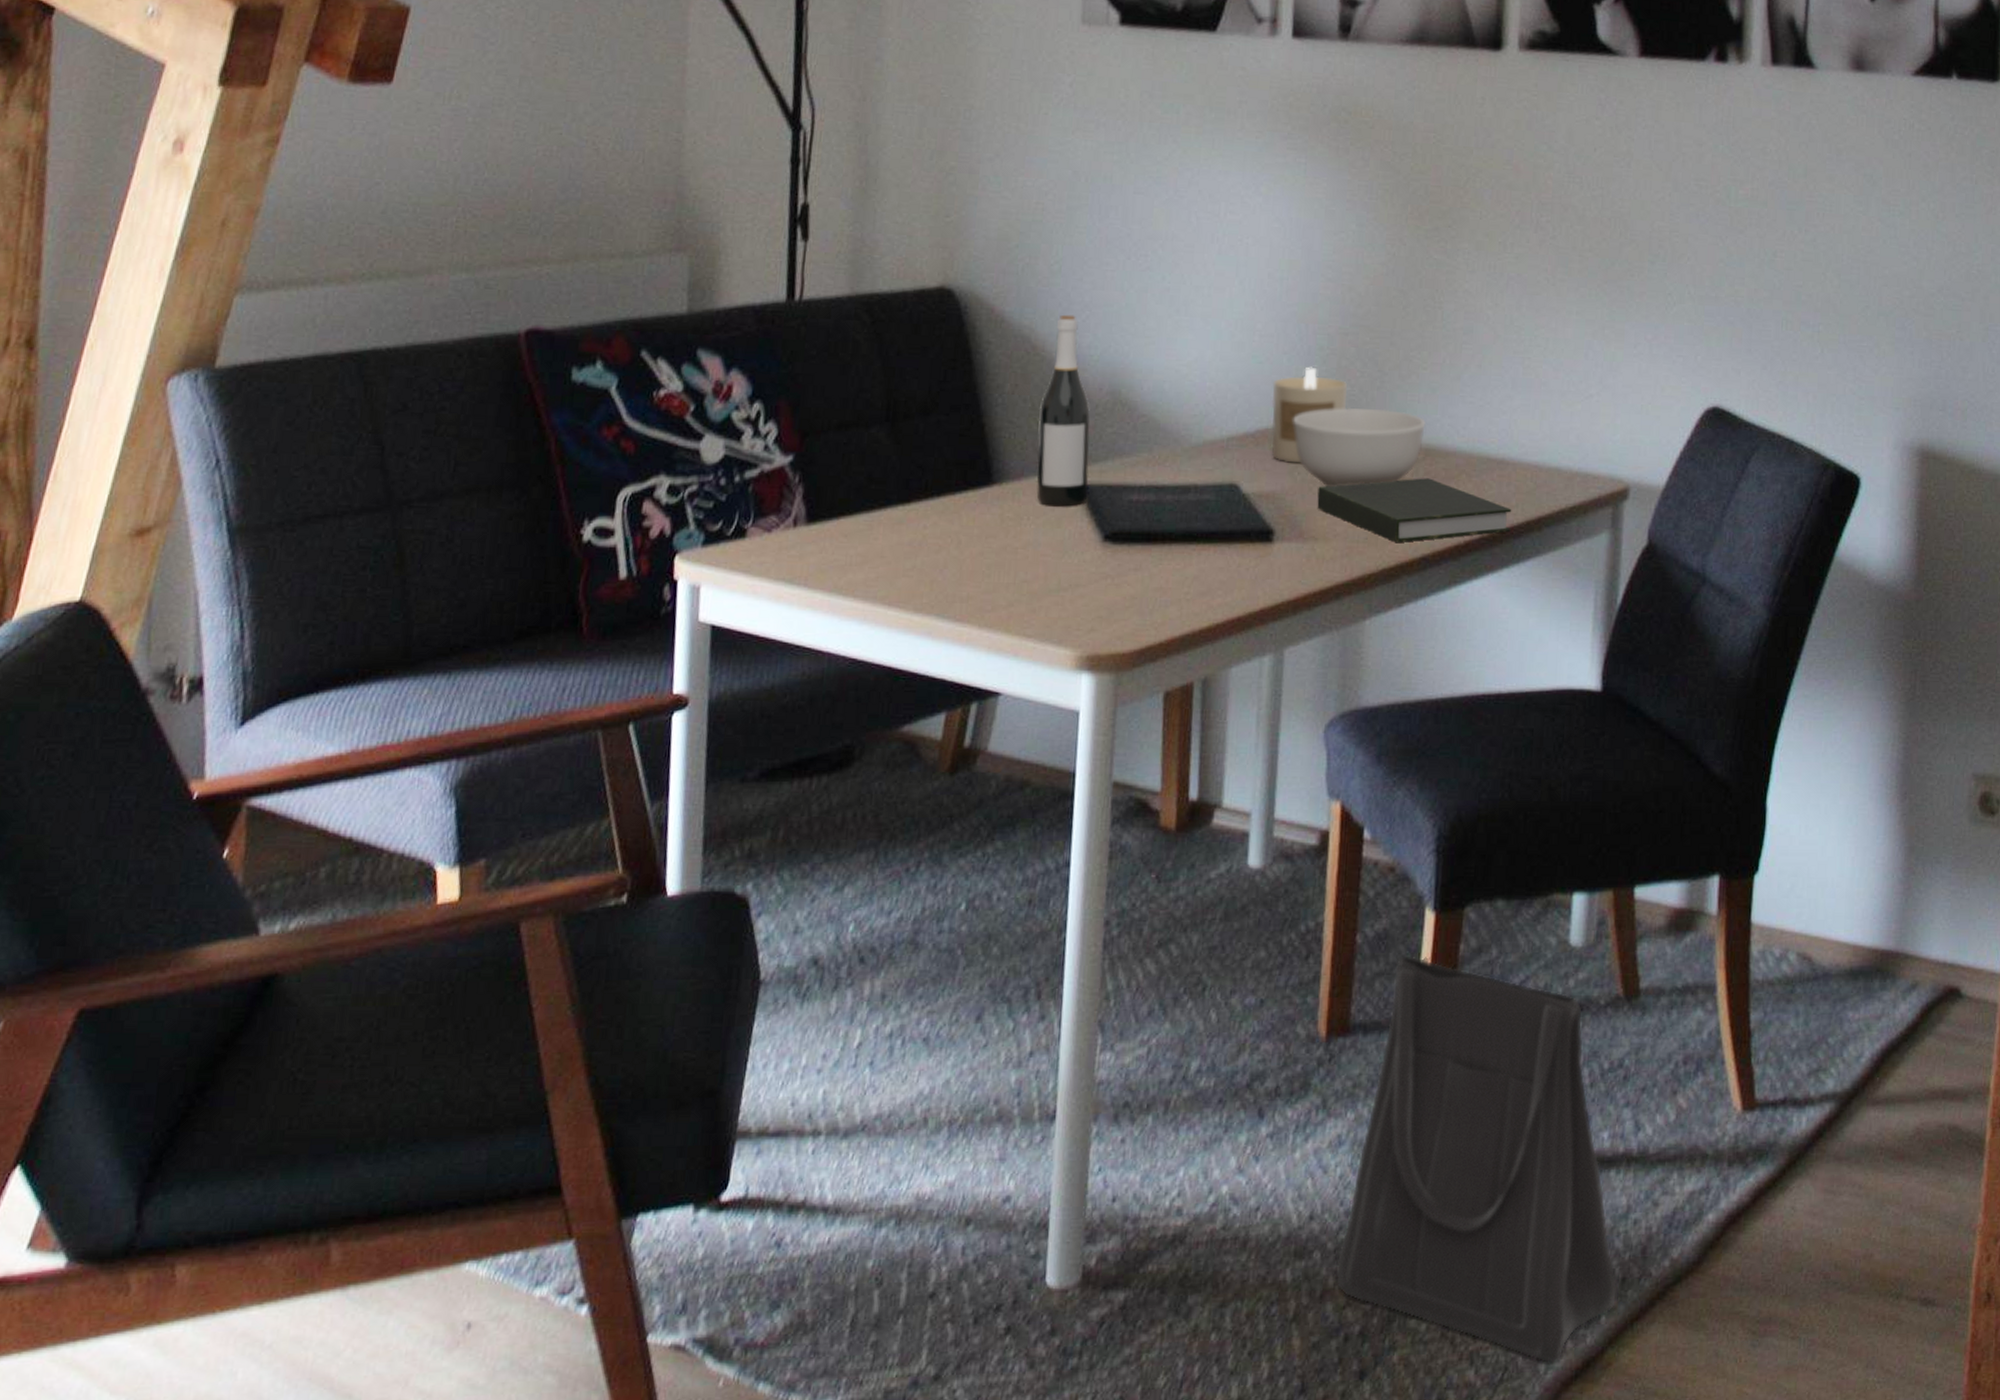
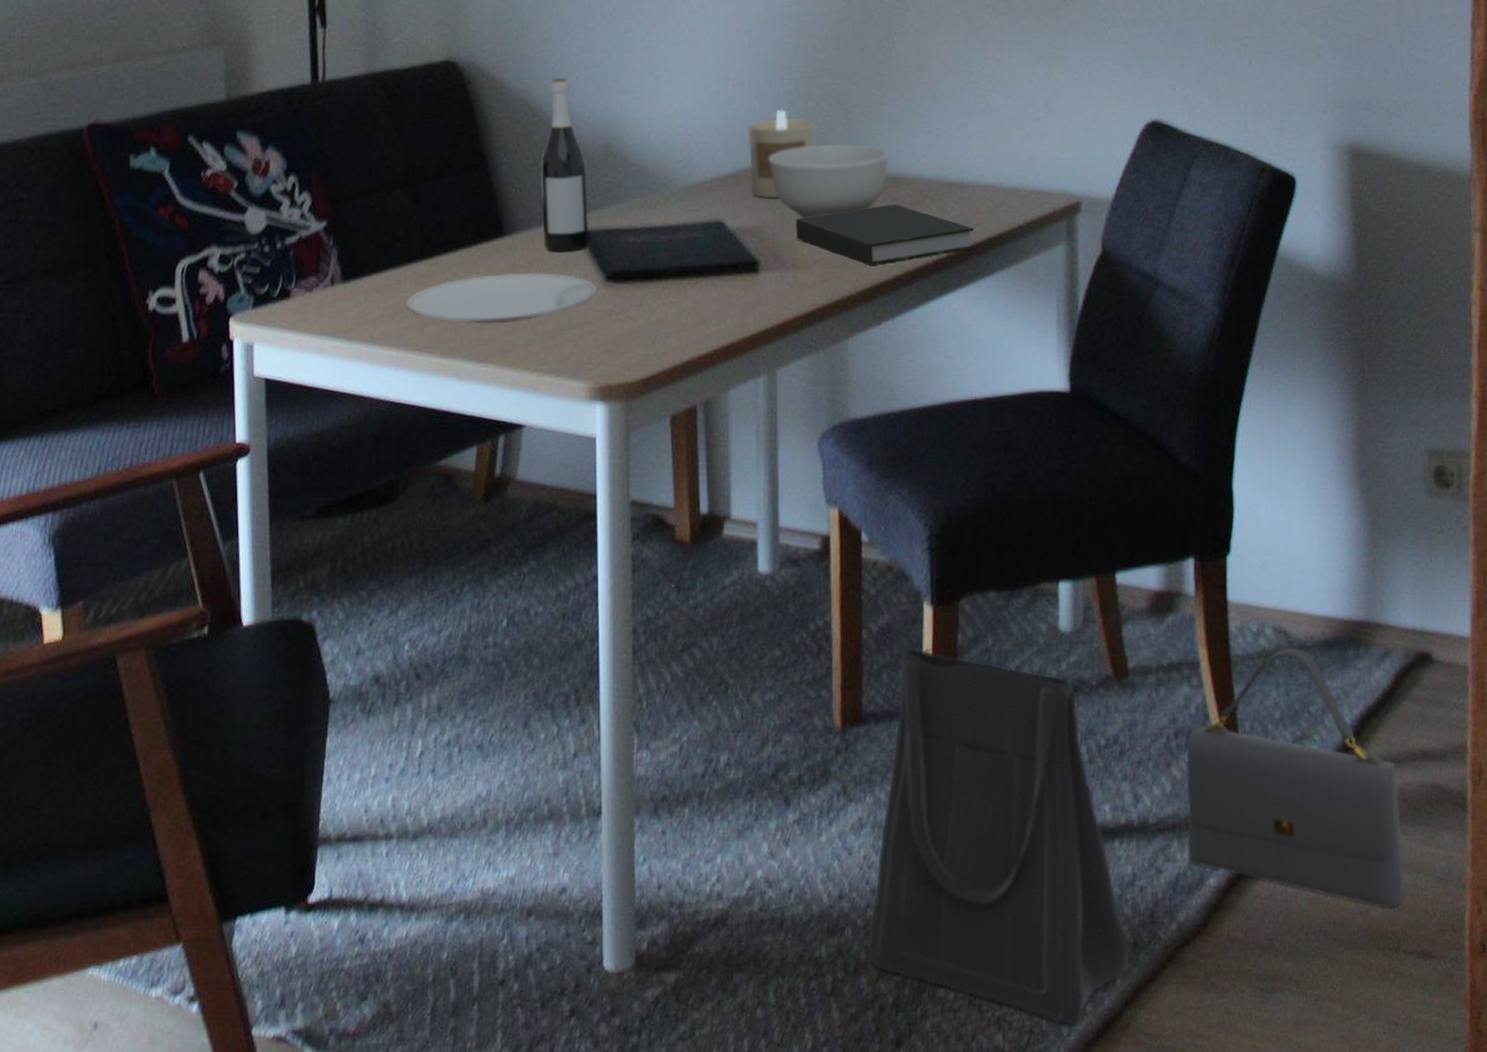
plate: none [876,525,1093,580] -> present [405,272,597,324]
handbag: none [1687,975,1914,1252] -> present [1186,647,1405,908]

